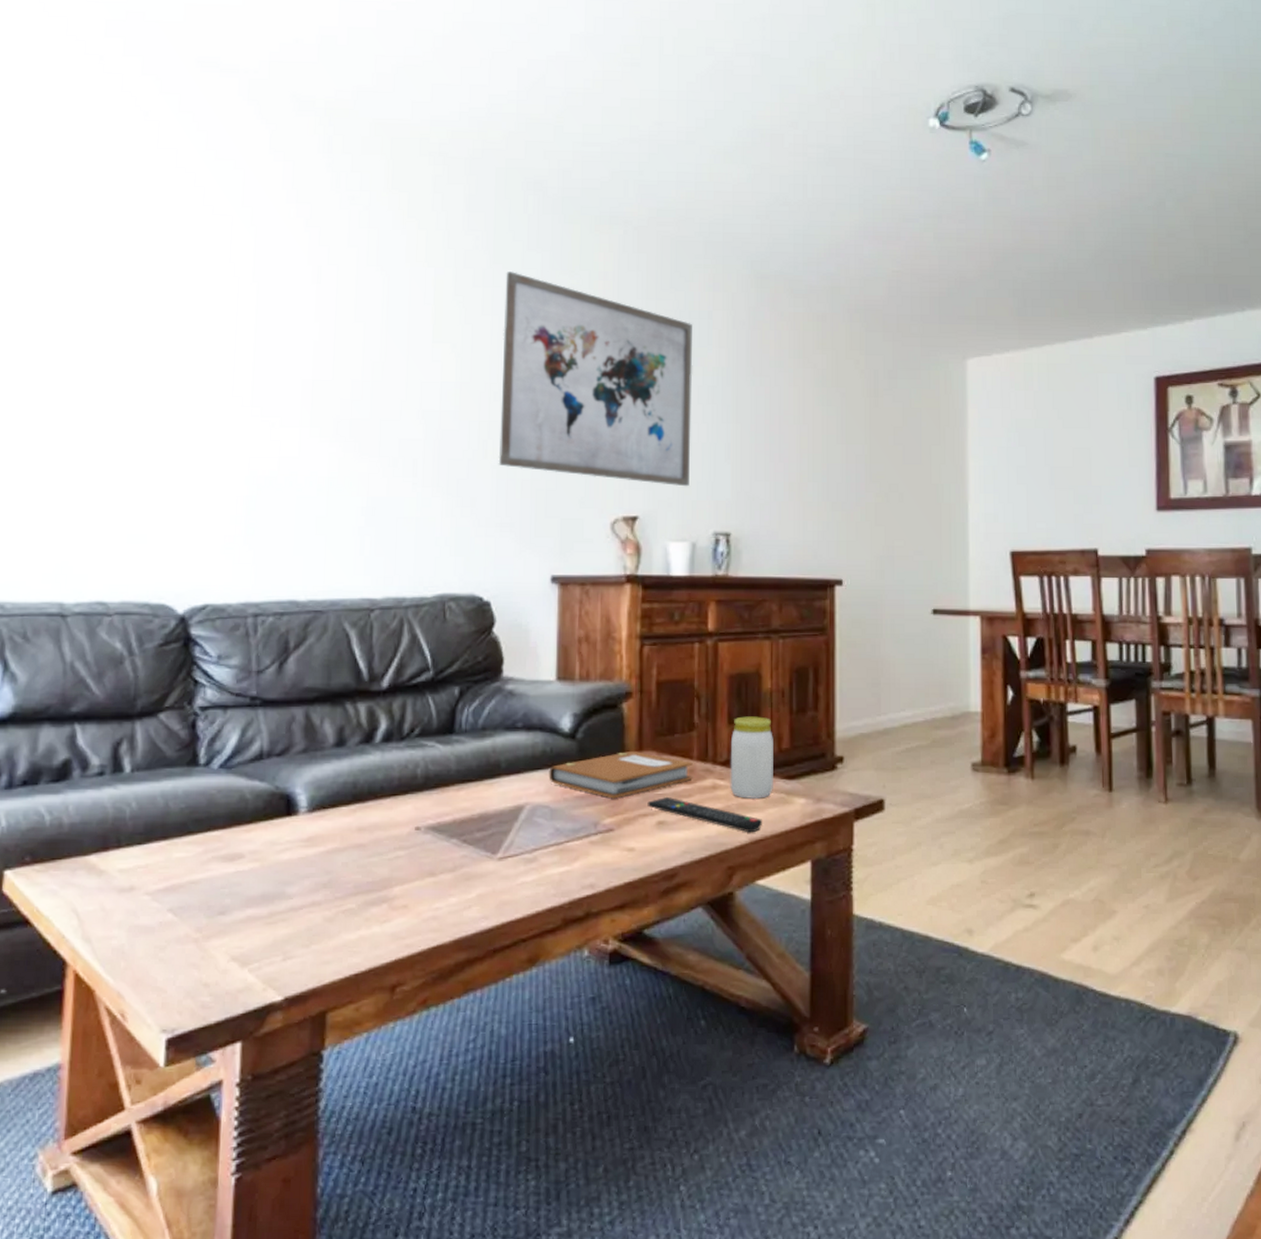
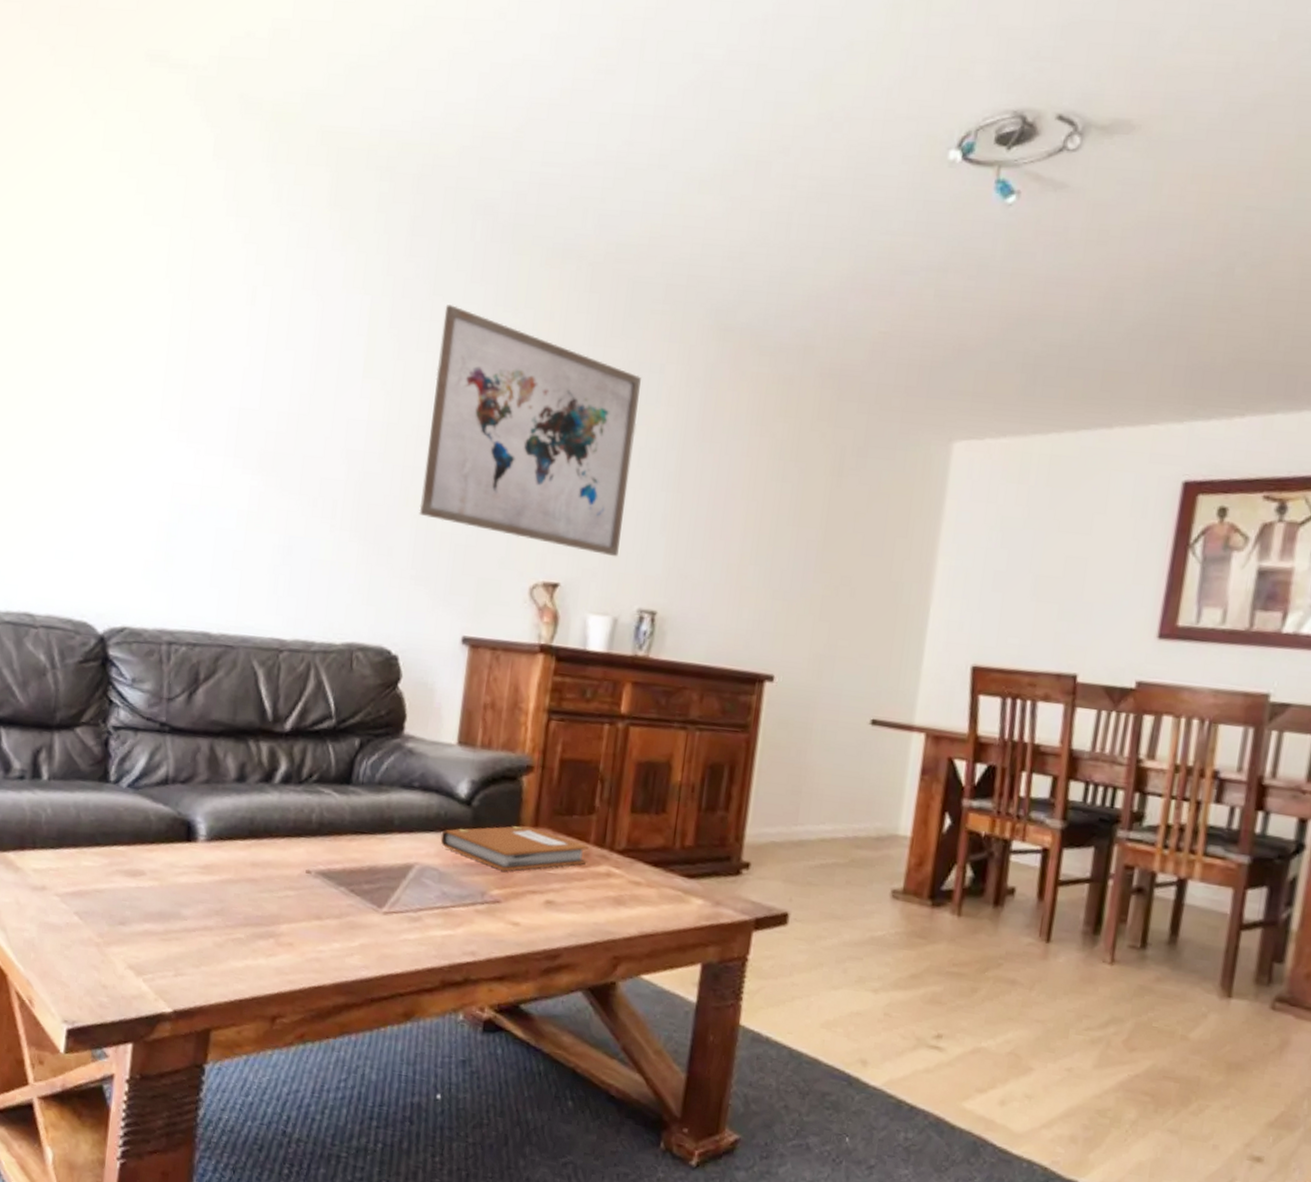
remote control: present [647,796,762,833] -> none [537,876,655,926]
jar: present [730,716,775,800] -> none [625,806,677,894]

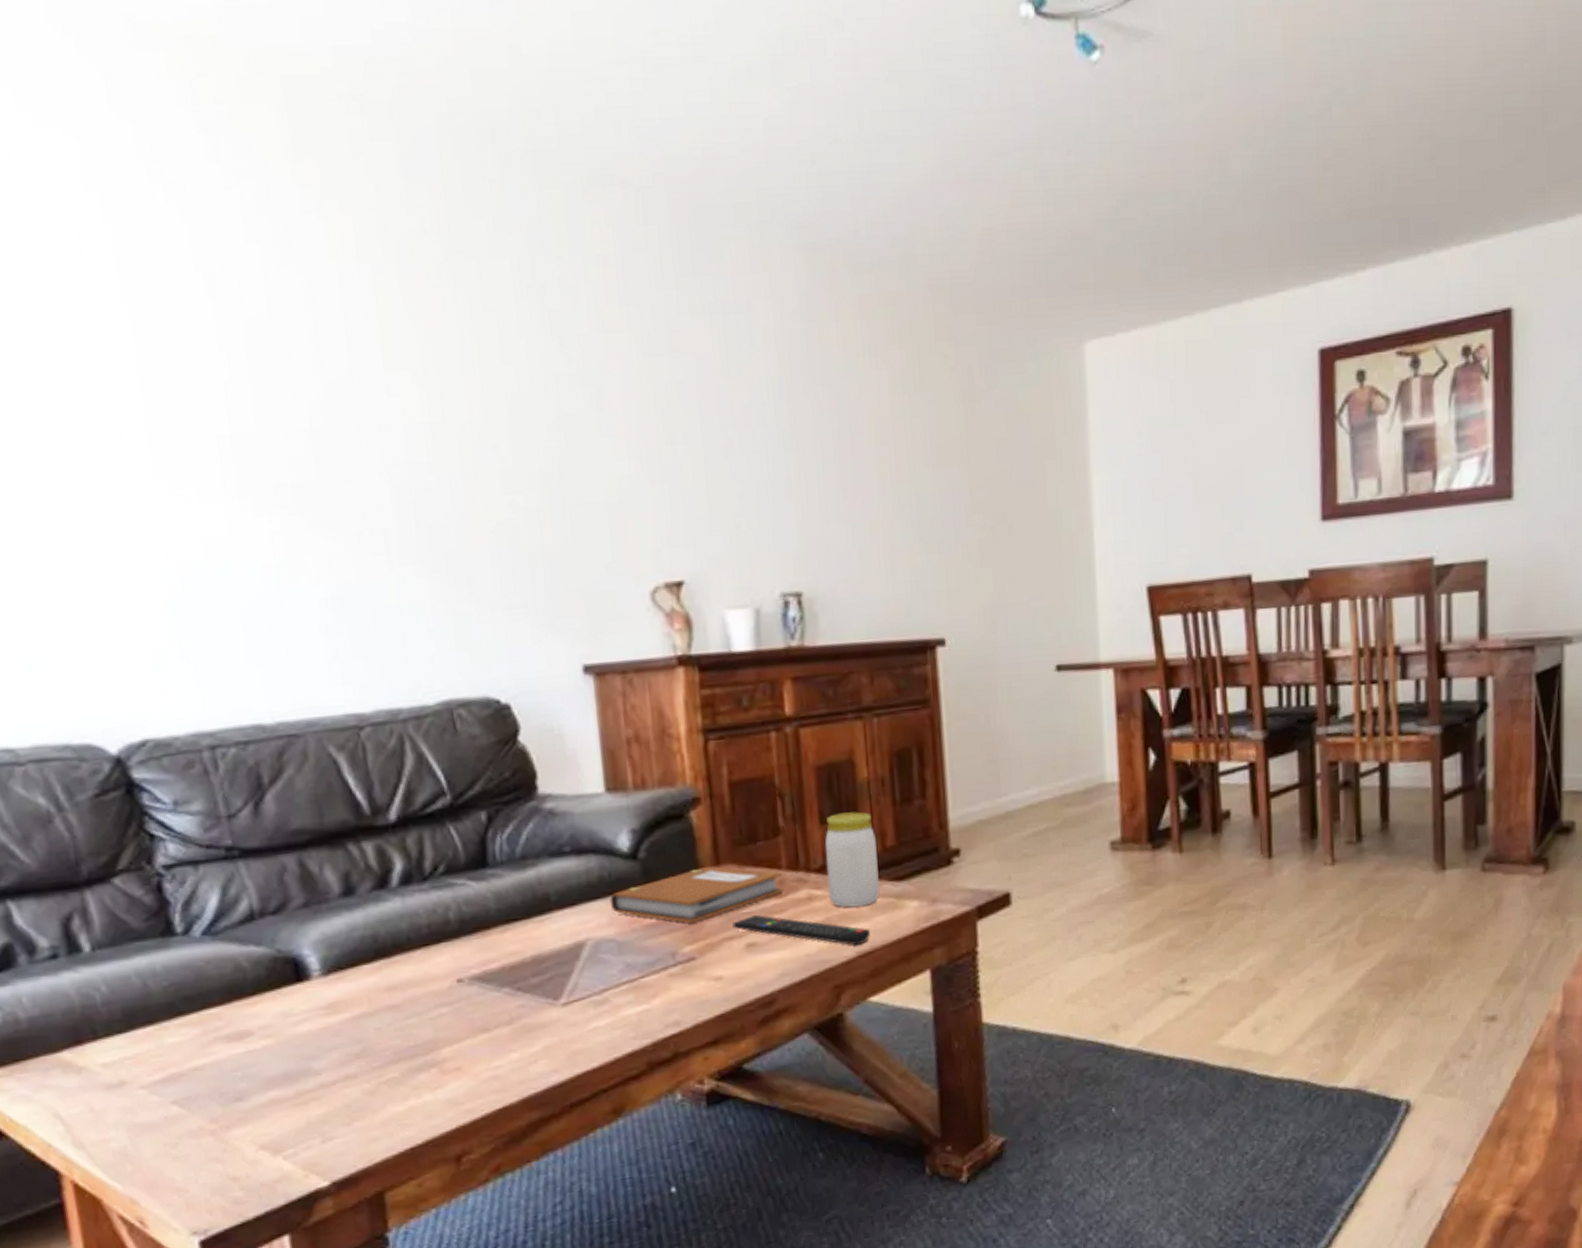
wall art: present [419,305,641,557] -> none [470,263,745,538]
remote control: none [537,876,655,926] -> present [732,914,870,946]
jar: none [625,806,677,894] -> present [825,812,881,908]

